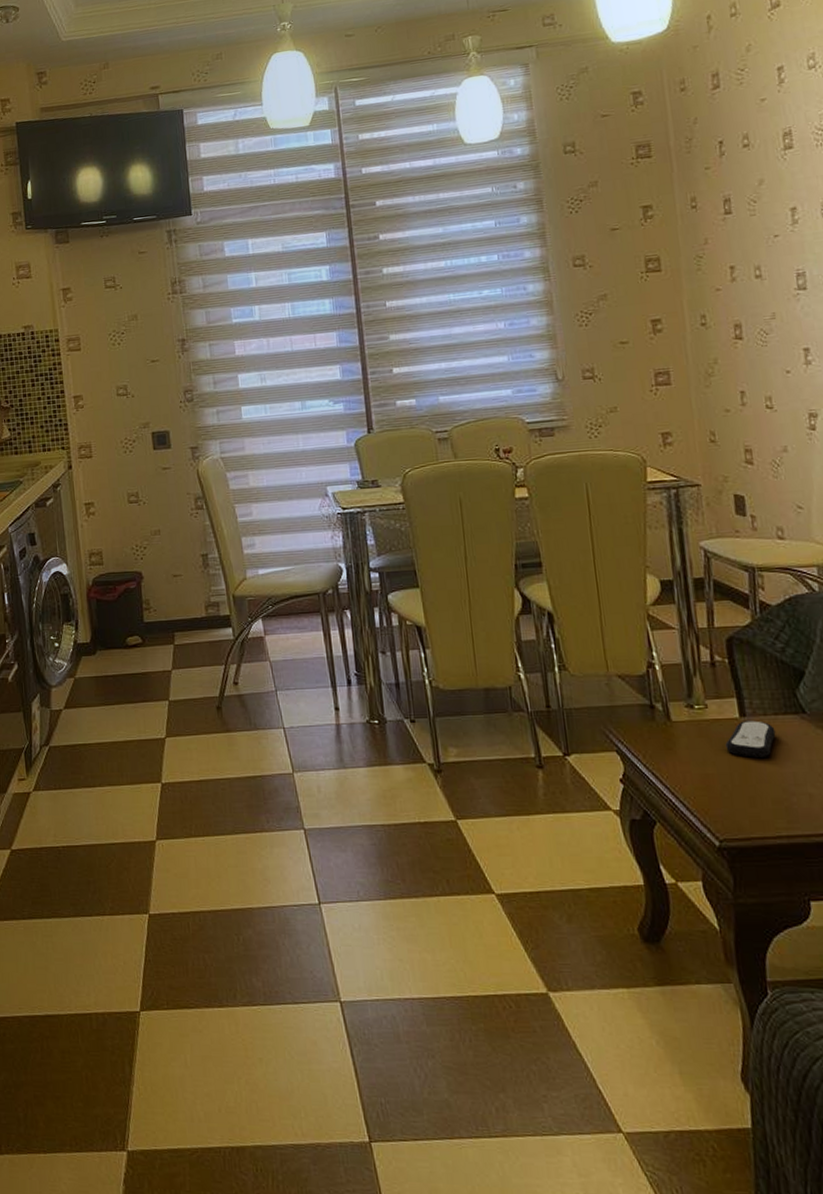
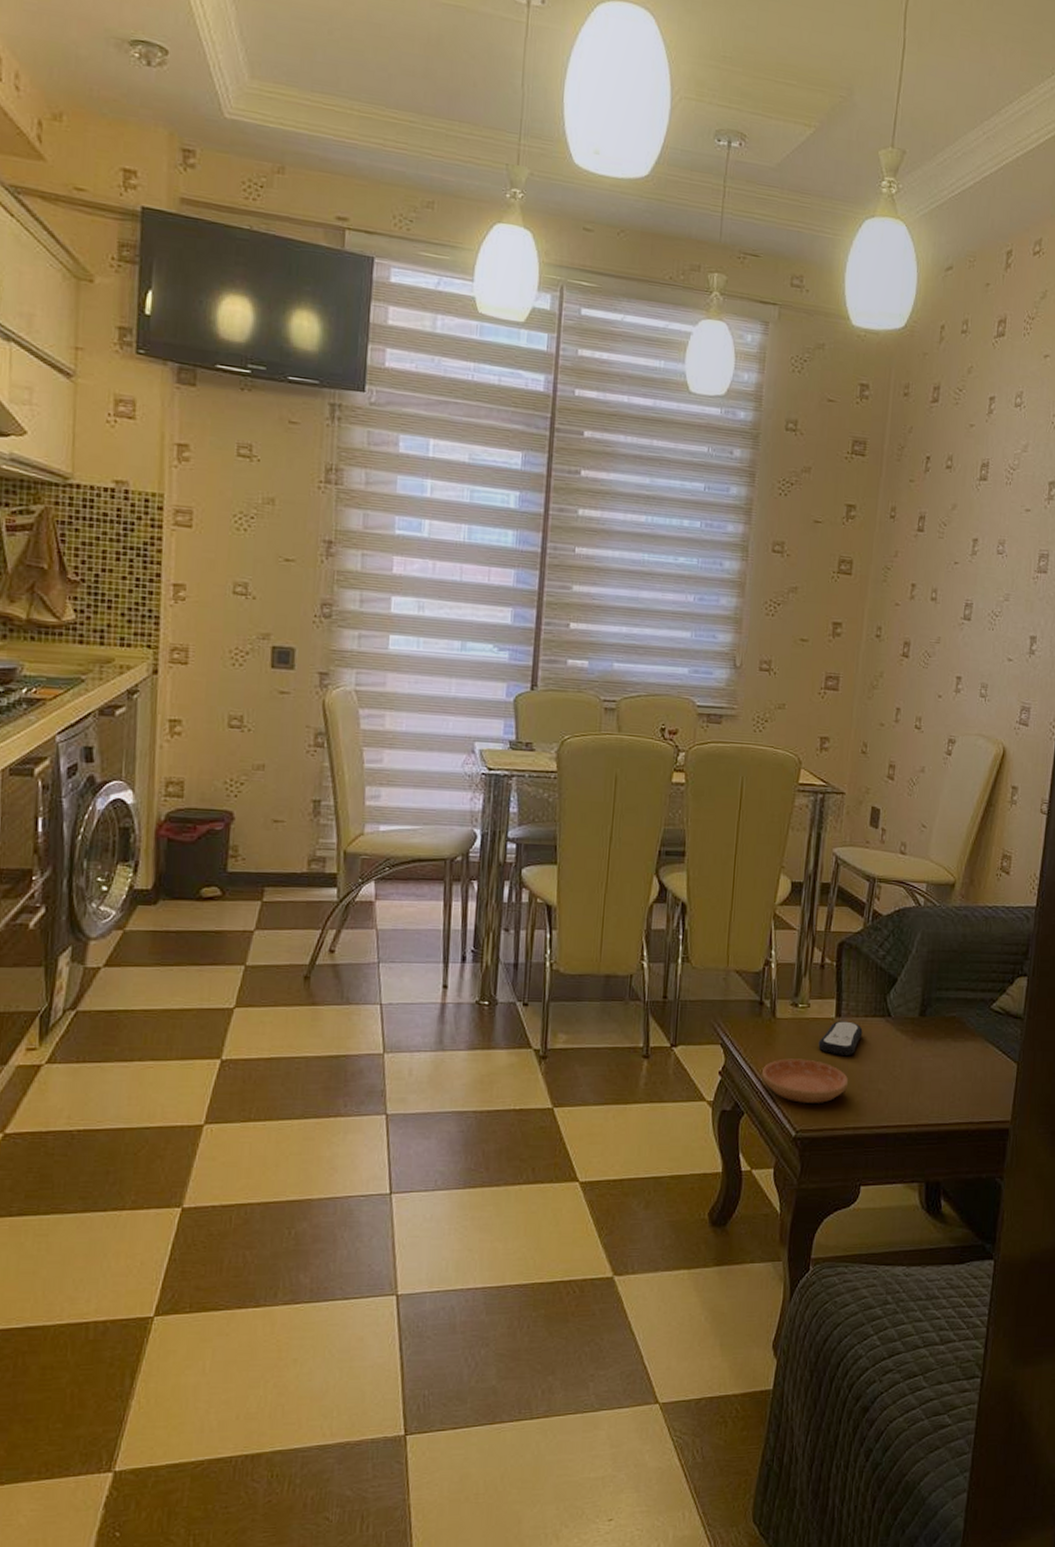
saucer: none [667,763,771,810] -> present [762,1058,849,1103]

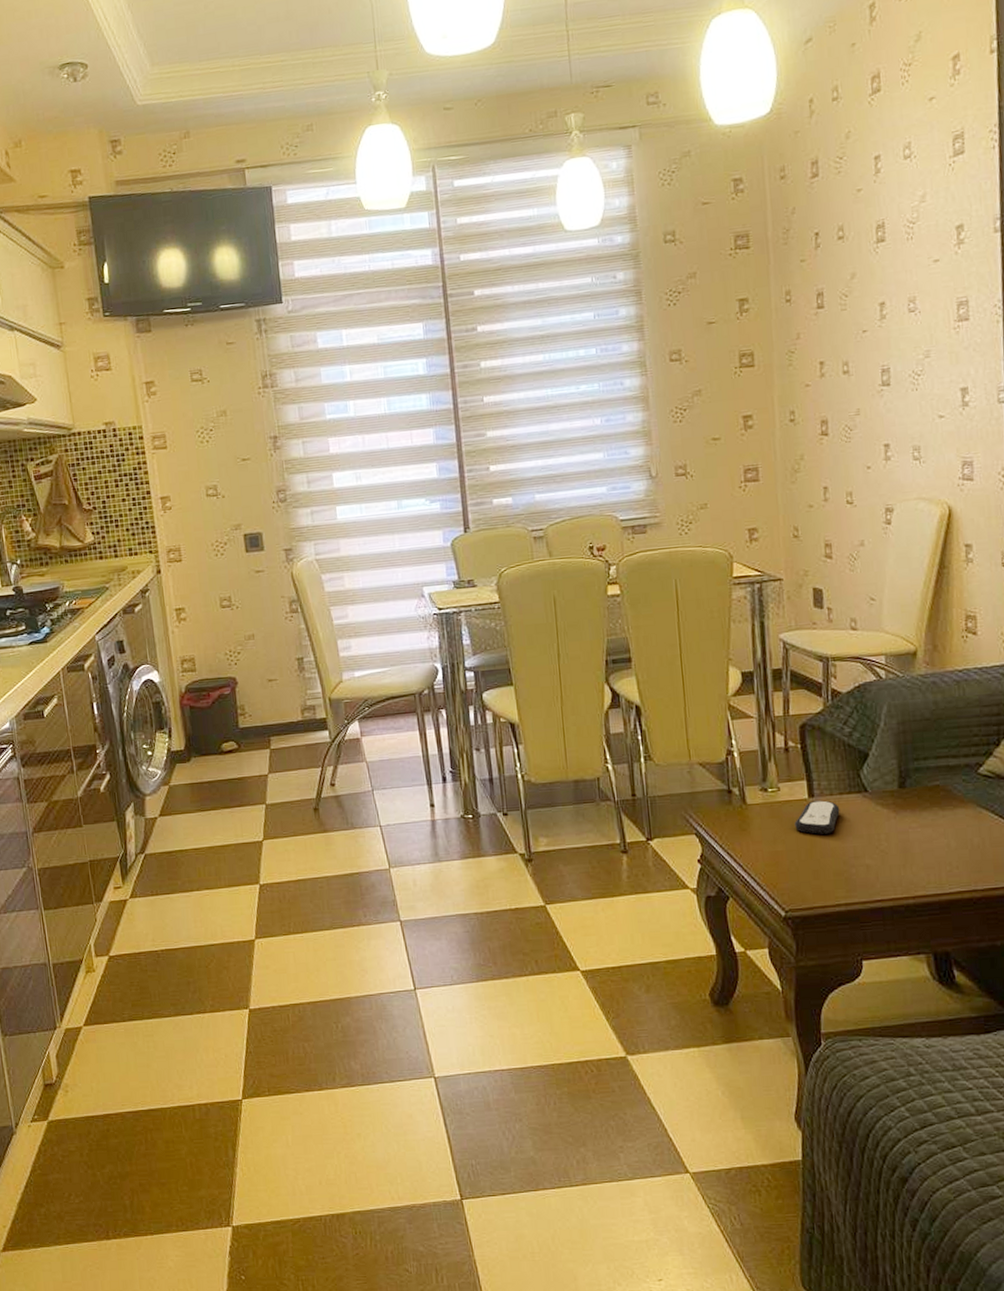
saucer: present [762,1058,849,1103] -> none [741,841,833,884]

